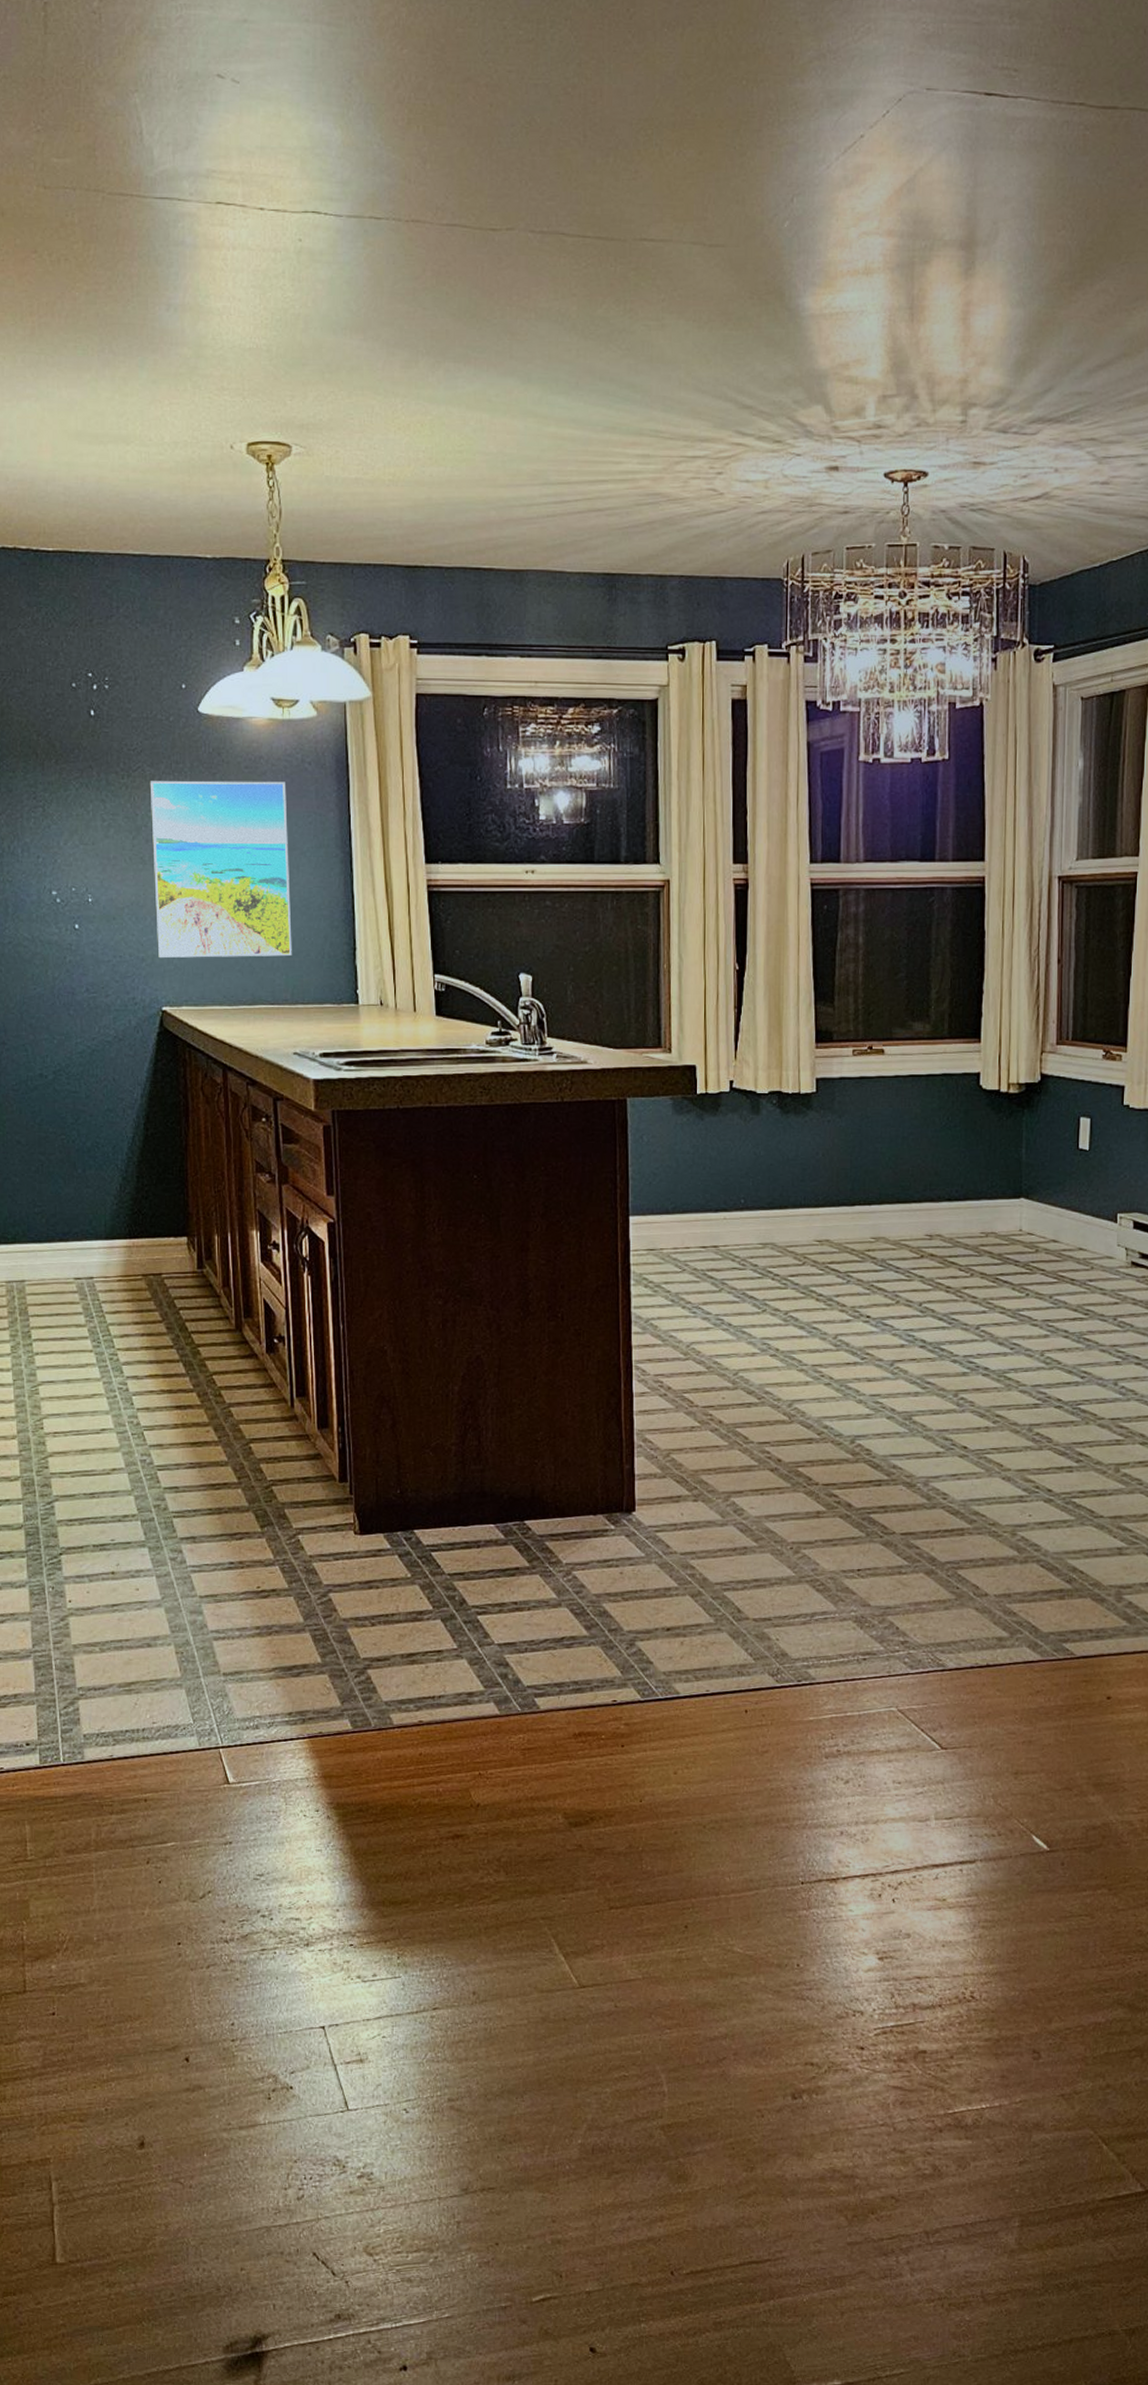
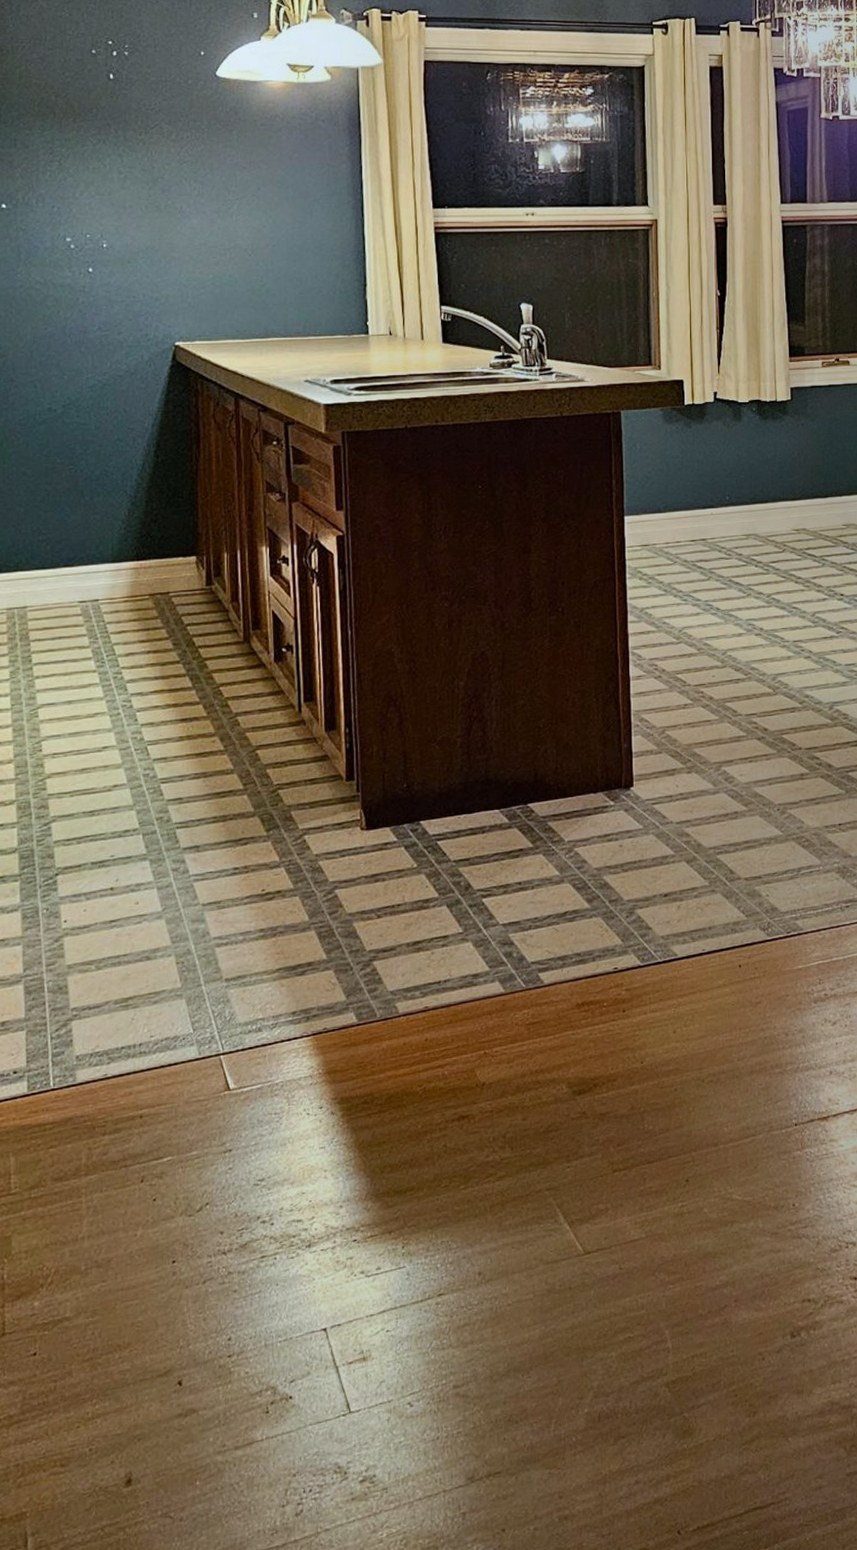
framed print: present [149,780,292,959] -> none [167,137,305,298]

